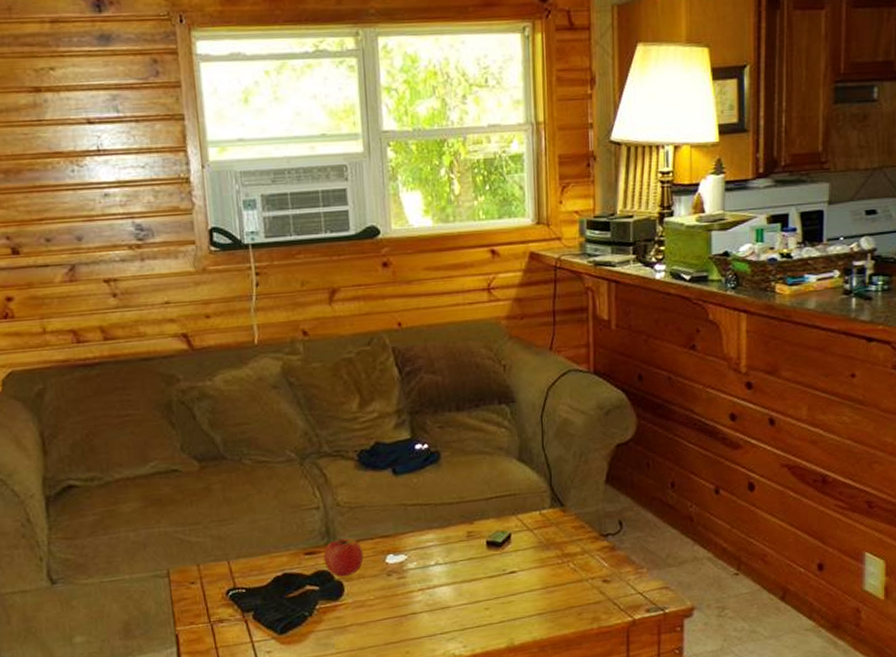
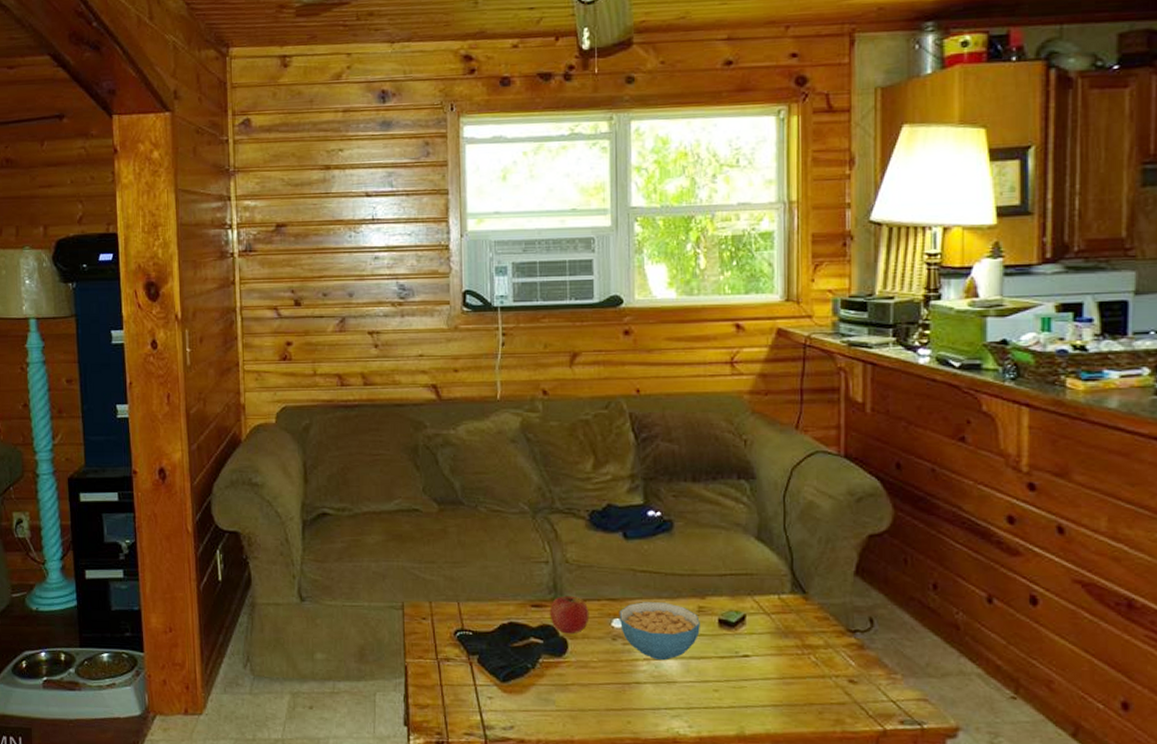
cereal bowl: none [392,532,470,589] -> present [619,602,700,661]

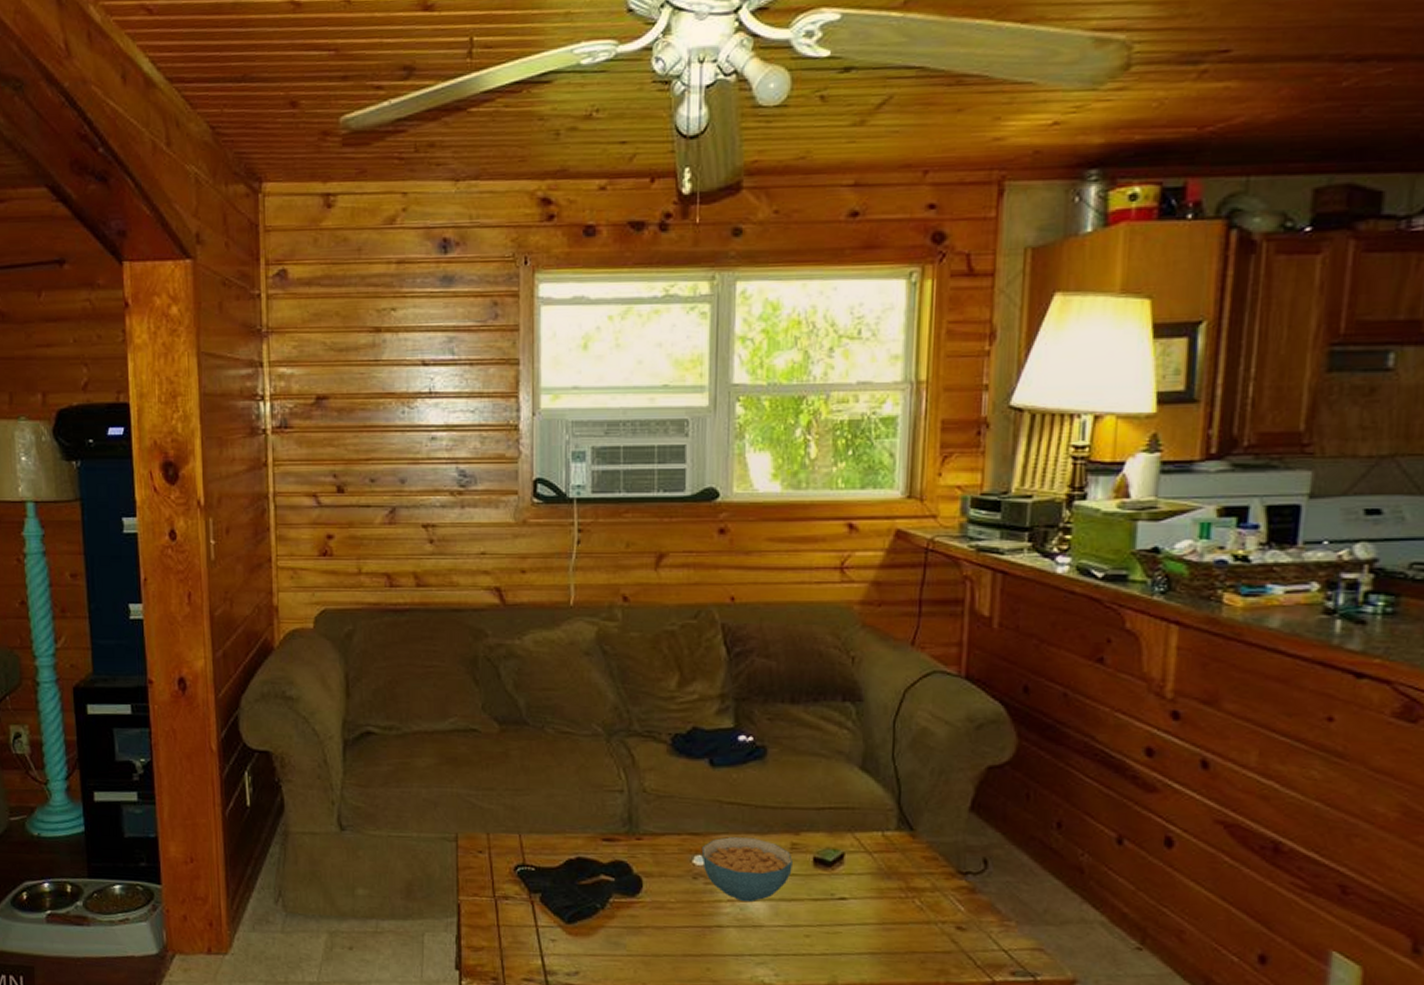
fruit: present [549,595,590,634] -> none [623,829,668,872]

